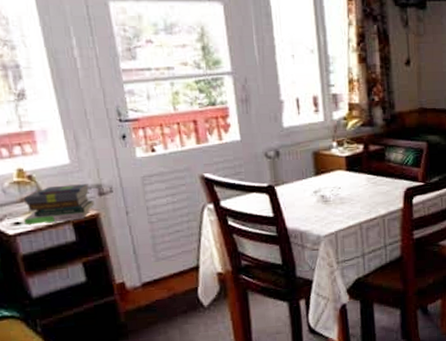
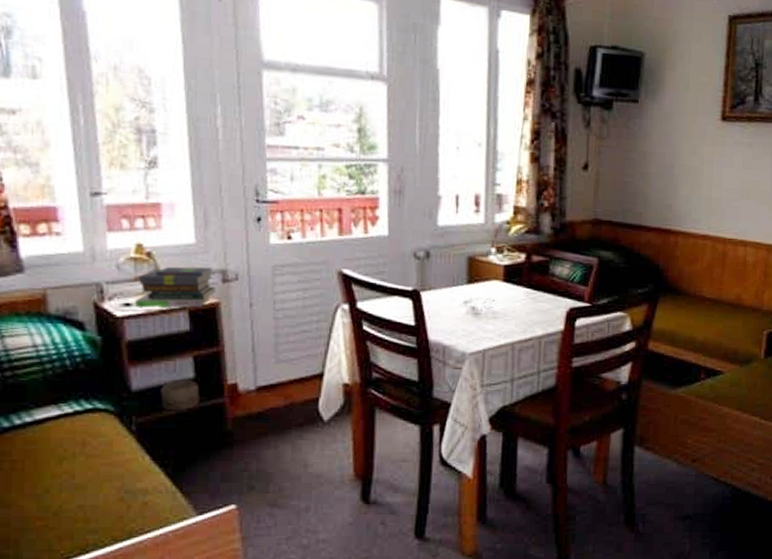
decorative box: none [58,283,94,311] -> present [160,379,200,410]

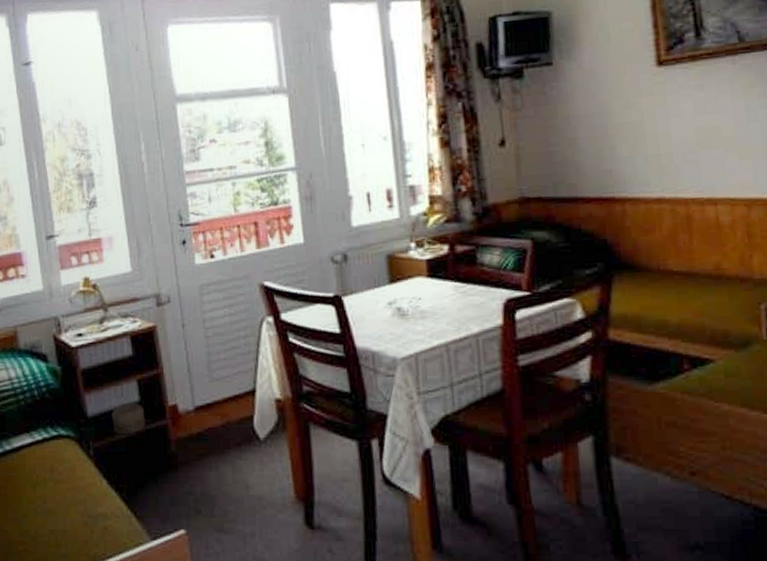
books: present [135,266,216,309] -> none [86,293,152,338]

